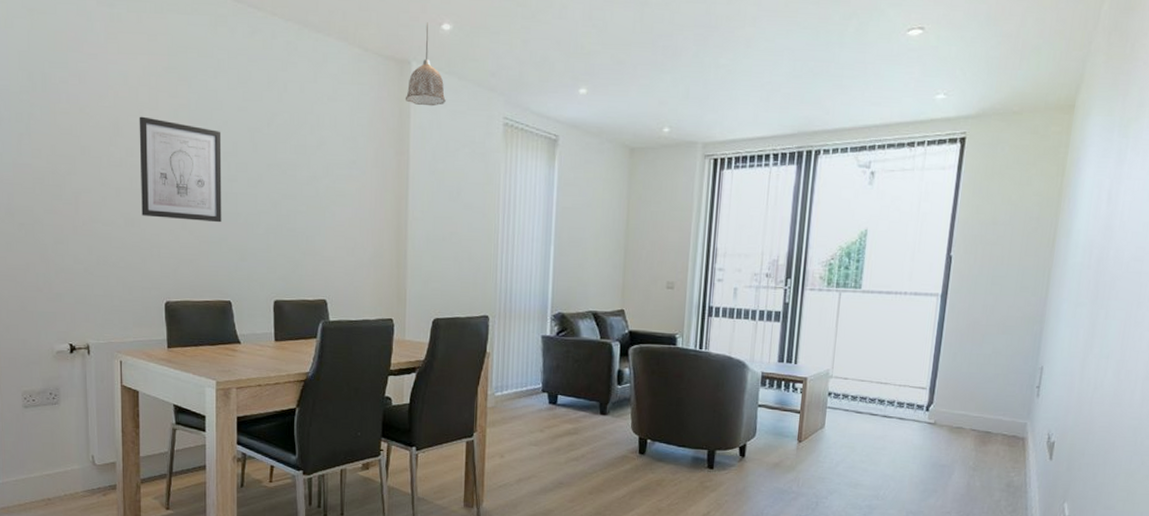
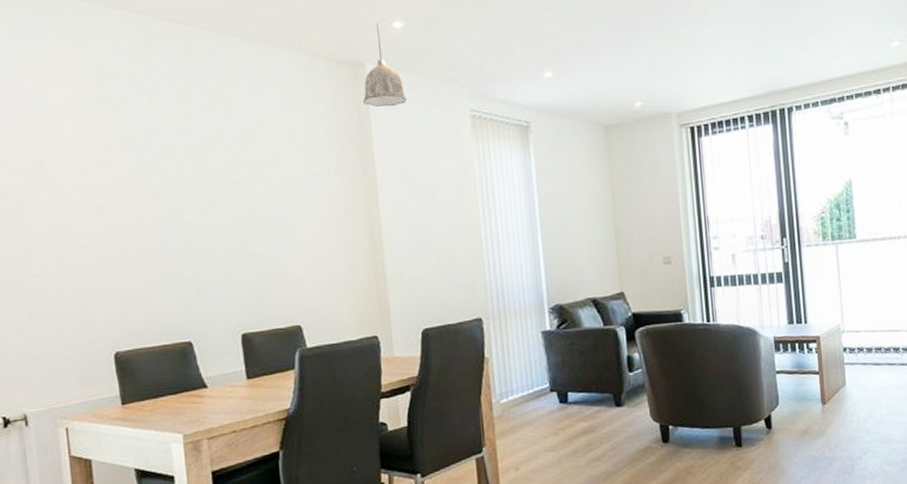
wall art: present [139,116,222,223] -> none [65,152,173,261]

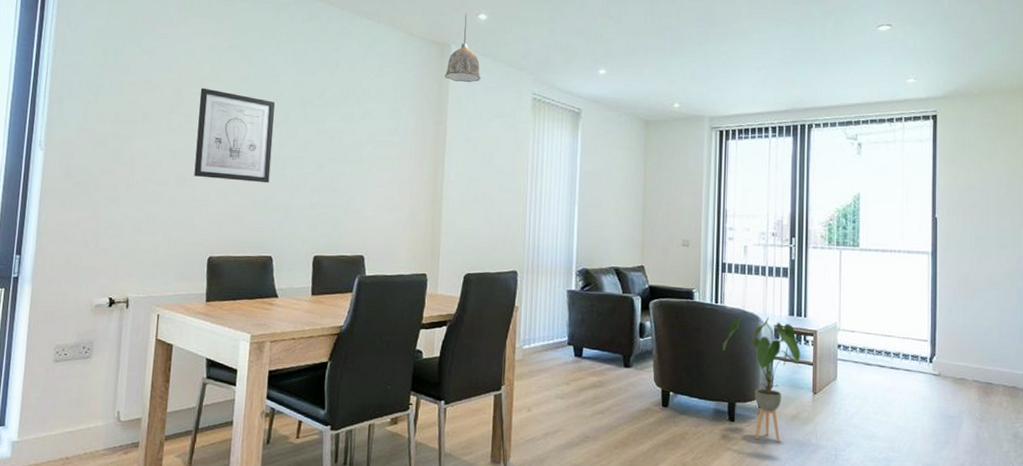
wall art: none [65,152,173,261] -> present [194,88,276,183]
house plant: none [720,329,805,462] -> present [723,317,801,442]

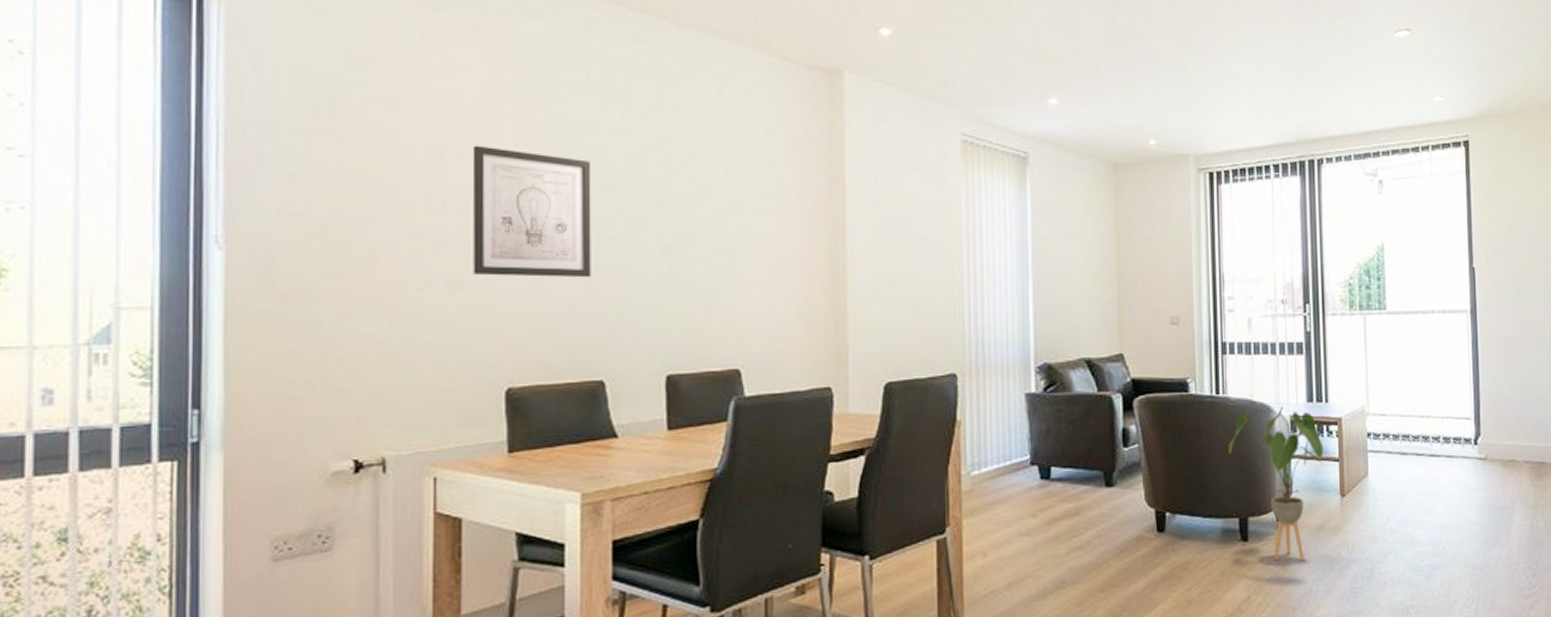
pendant lamp: present [445,13,481,83] -> none [838,26,889,123]

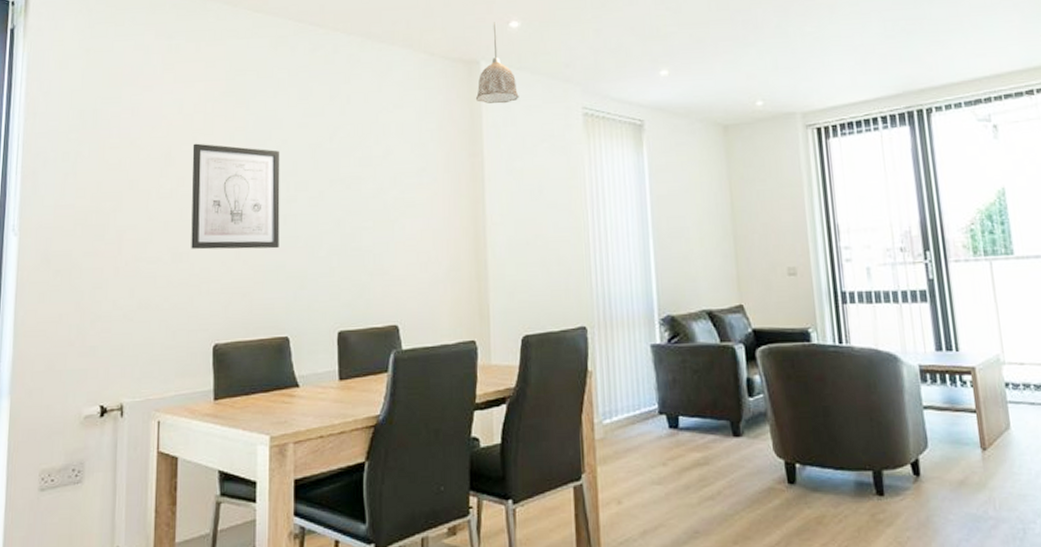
pendant lamp: none [838,26,889,123] -> present [476,22,519,104]
house plant: present [1229,406,1324,561] -> none [856,355,959,518]

